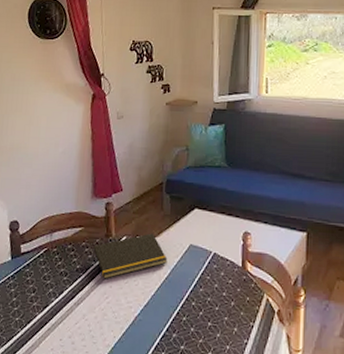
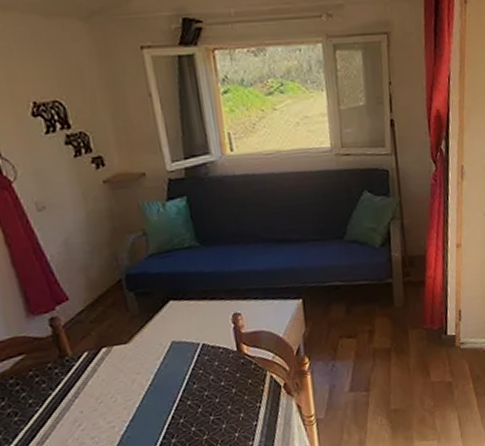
notepad: present [93,233,168,279] -> none [45,340,148,406]

